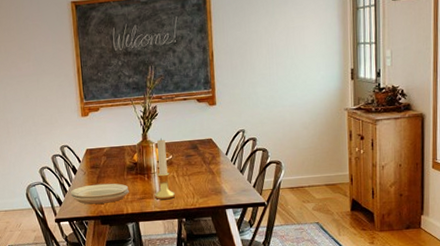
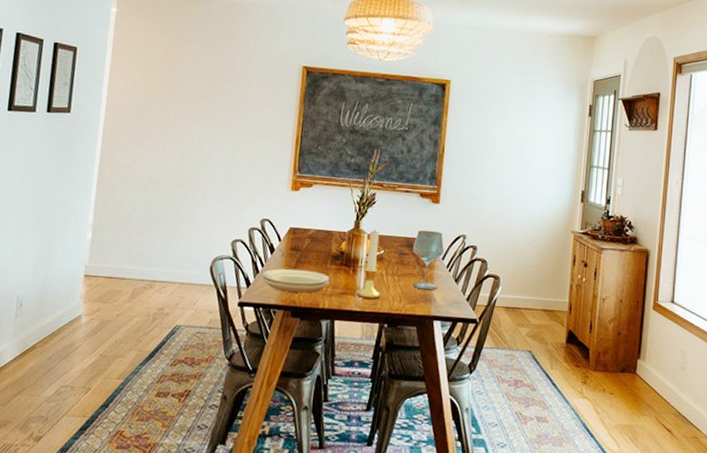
wine glass: none [198,130,227,184] -> present [412,229,445,290]

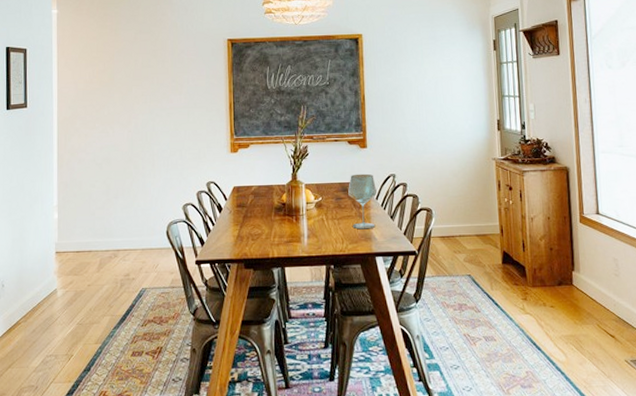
plate: present [262,268,330,293] -> none [214,223,276,246]
candle holder: present [357,229,381,300] -> none [302,179,324,244]

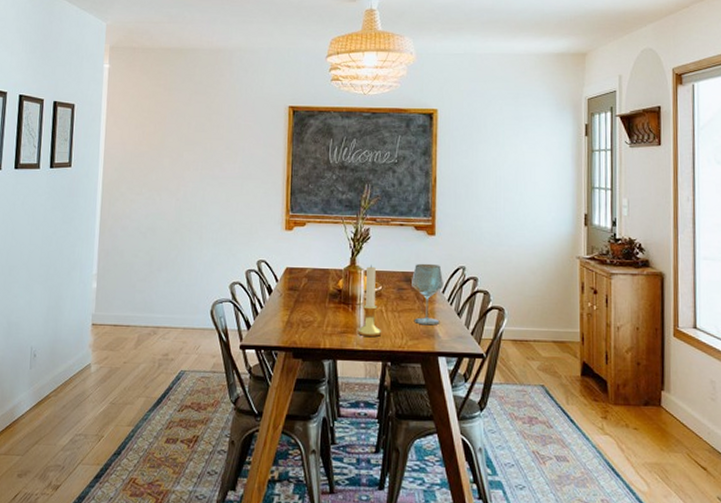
candle holder: none [302,179,324,244] -> present [357,265,382,338]

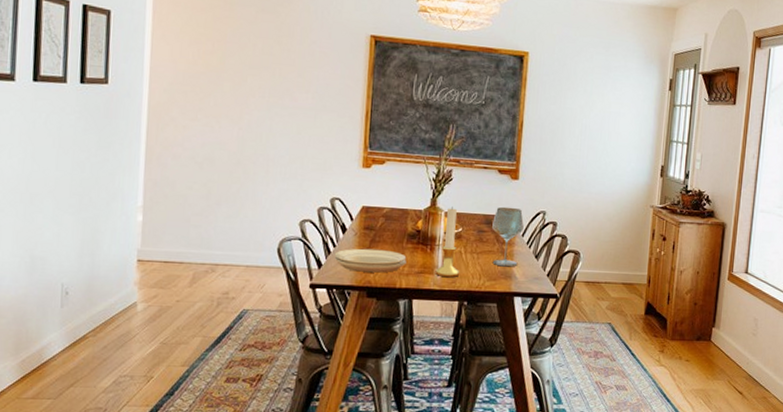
plate: none [261,309,329,333] -> present [334,248,407,273]

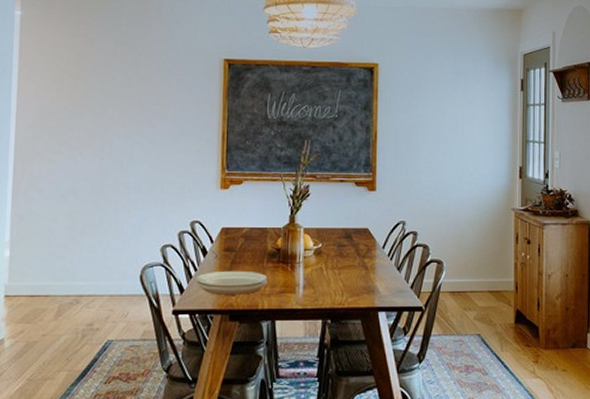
candle holder: present [435,207,460,278] -> none [297,223,322,296]
wine glass: present [492,206,524,267] -> none [352,219,384,281]

